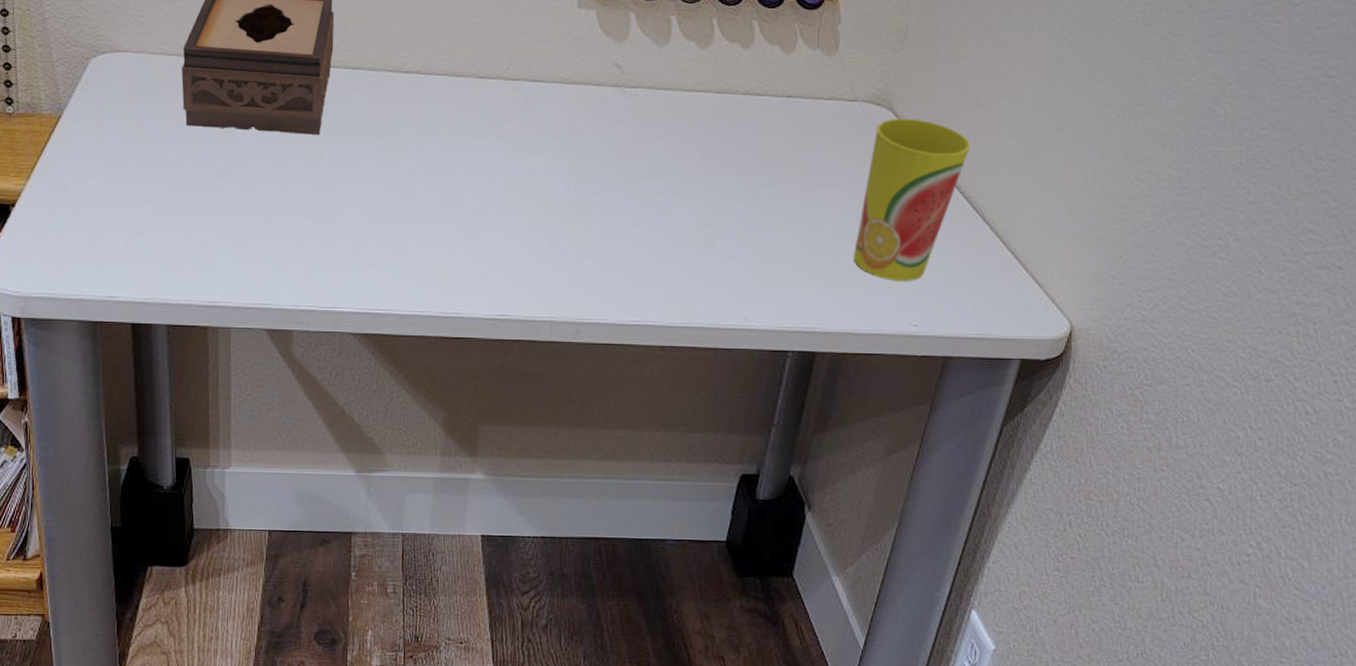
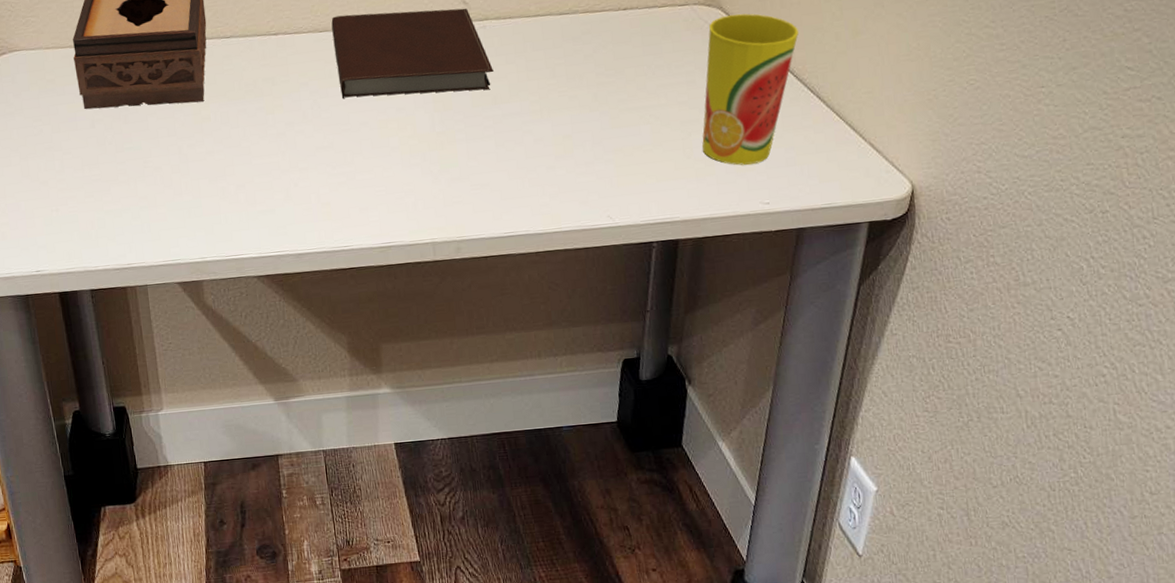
notebook: none [470,61,640,163] -> present [331,8,493,100]

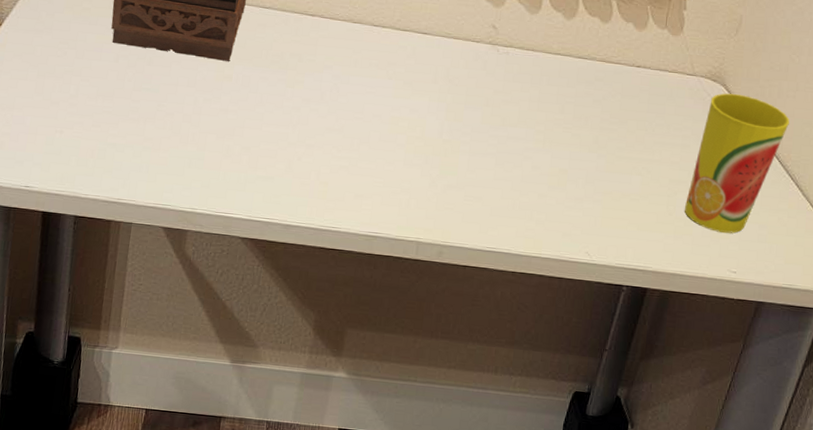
notebook: present [331,8,493,100] -> none [361,12,508,110]

